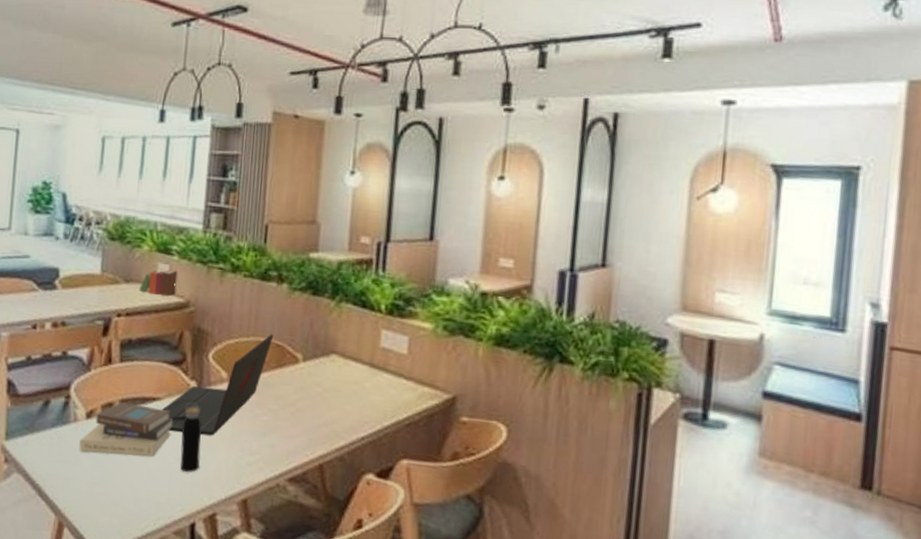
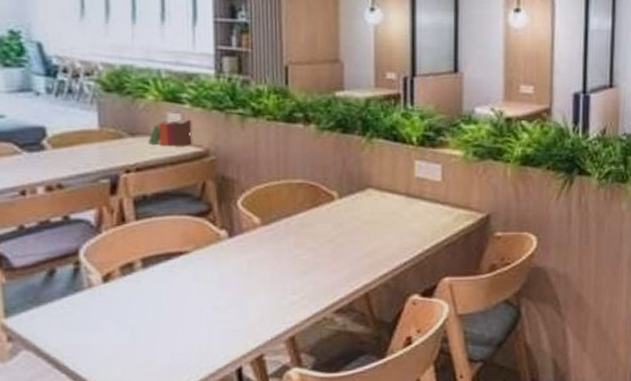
books: present [79,402,174,457] -> none [98,261,206,317]
laptop: present [162,334,274,436] -> none [191,175,306,283]
water bottle: present [180,403,202,472] -> none [215,252,240,320]

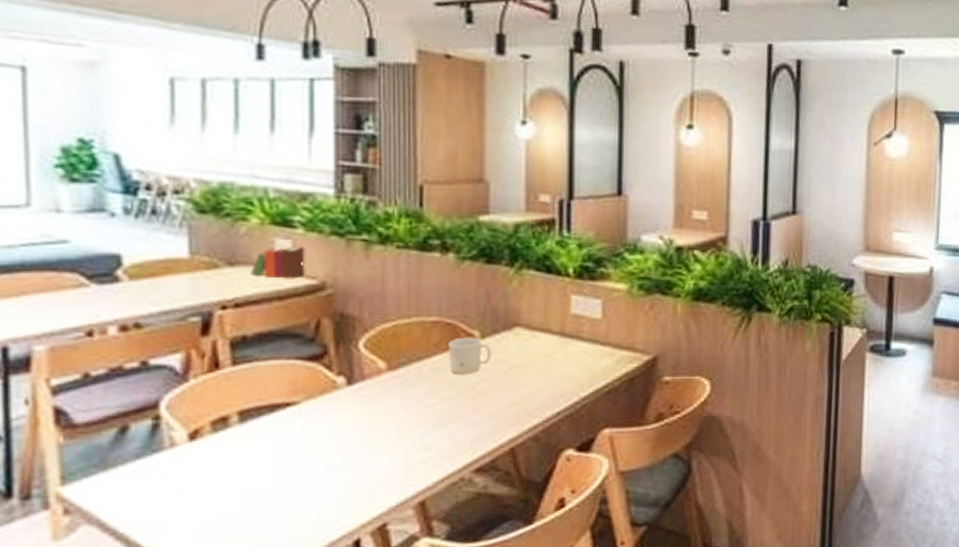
mug: none [312,197,348,229] -> present [449,337,492,374]

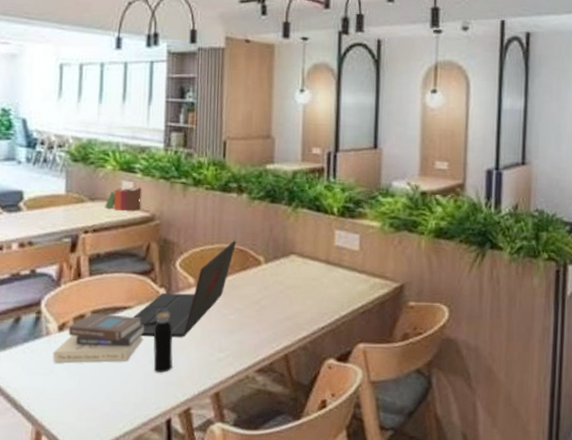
books: none [182,414,318,483] -> present [53,313,145,363]
laptop: none [300,312,442,440] -> present [133,240,237,337]
water bottle: none [330,403,359,483] -> present [153,309,173,372]
mug: present [449,337,492,374] -> none [240,261,273,291]

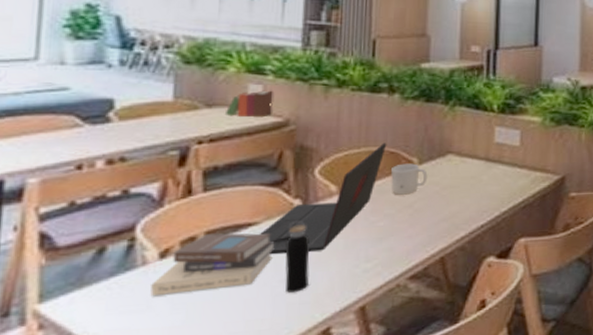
mug: none [240,261,273,291] -> present [391,163,428,195]

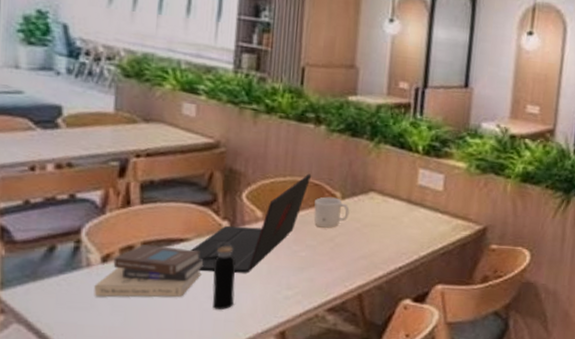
books: present [226,90,273,118] -> none [161,109,205,137]

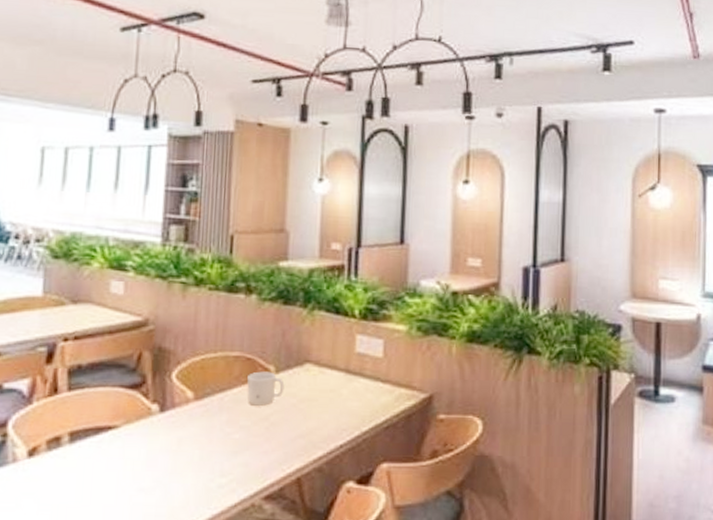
books: present [94,244,204,297] -> none [19,435,133,495]
laptop: present [191,174,312,273] -> none [119,347,244,461]
water bottle: present [212,243,236,310] -> none [142,428,166,503]

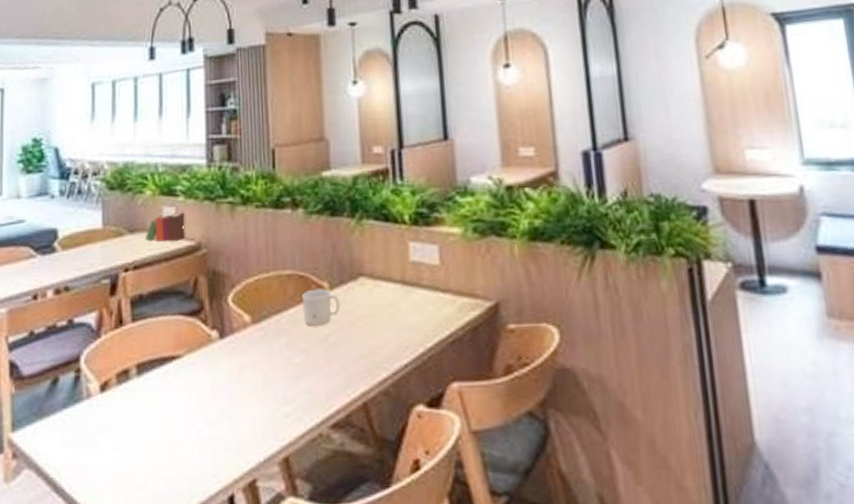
books: none [89,287,133,316] -> present [146,212,185,242]

